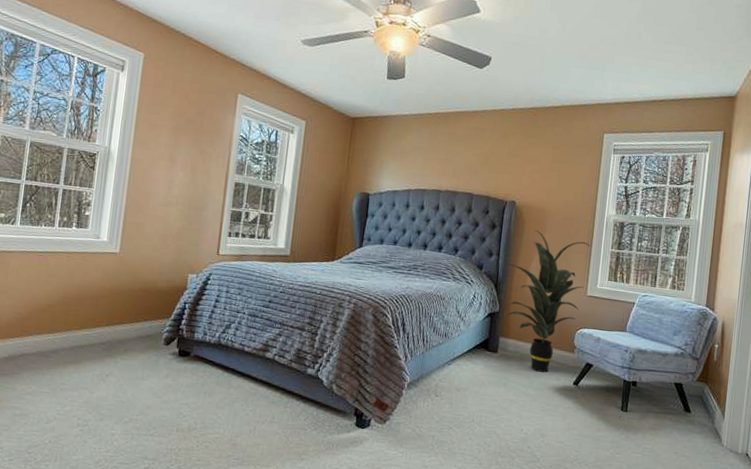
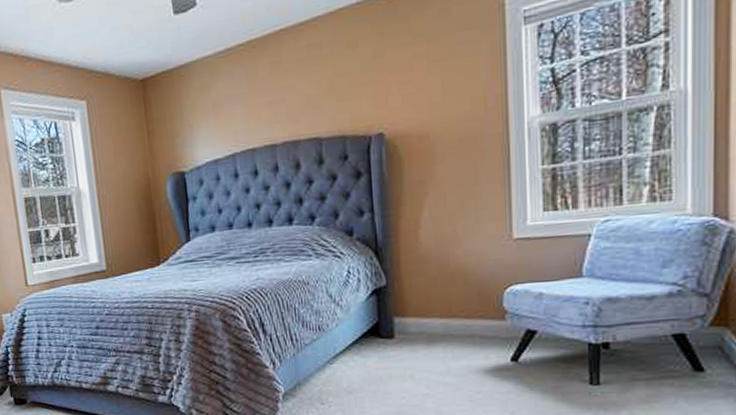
indoor plant: present [501,230,591,373] -> none [378,164,509,353]

